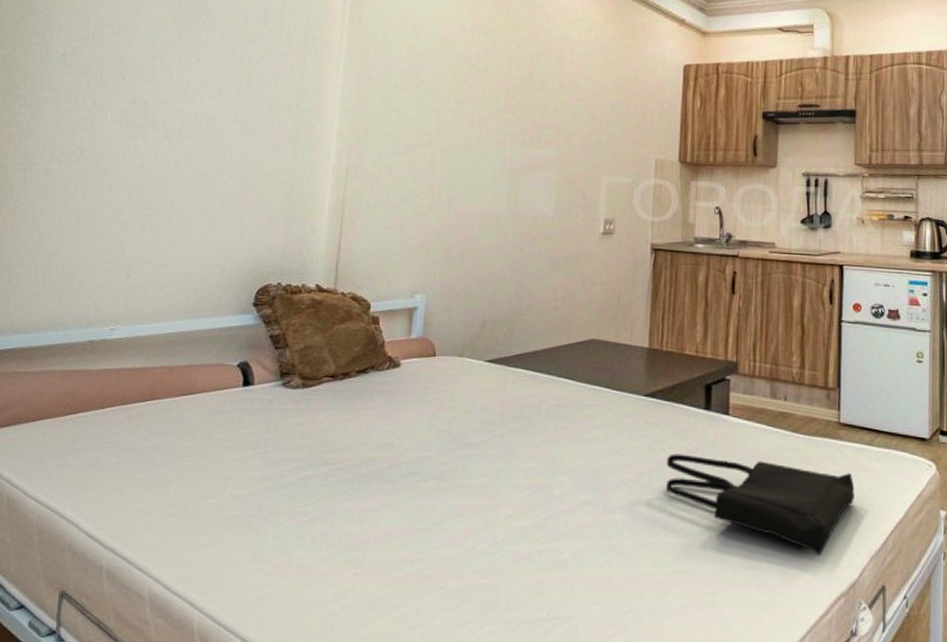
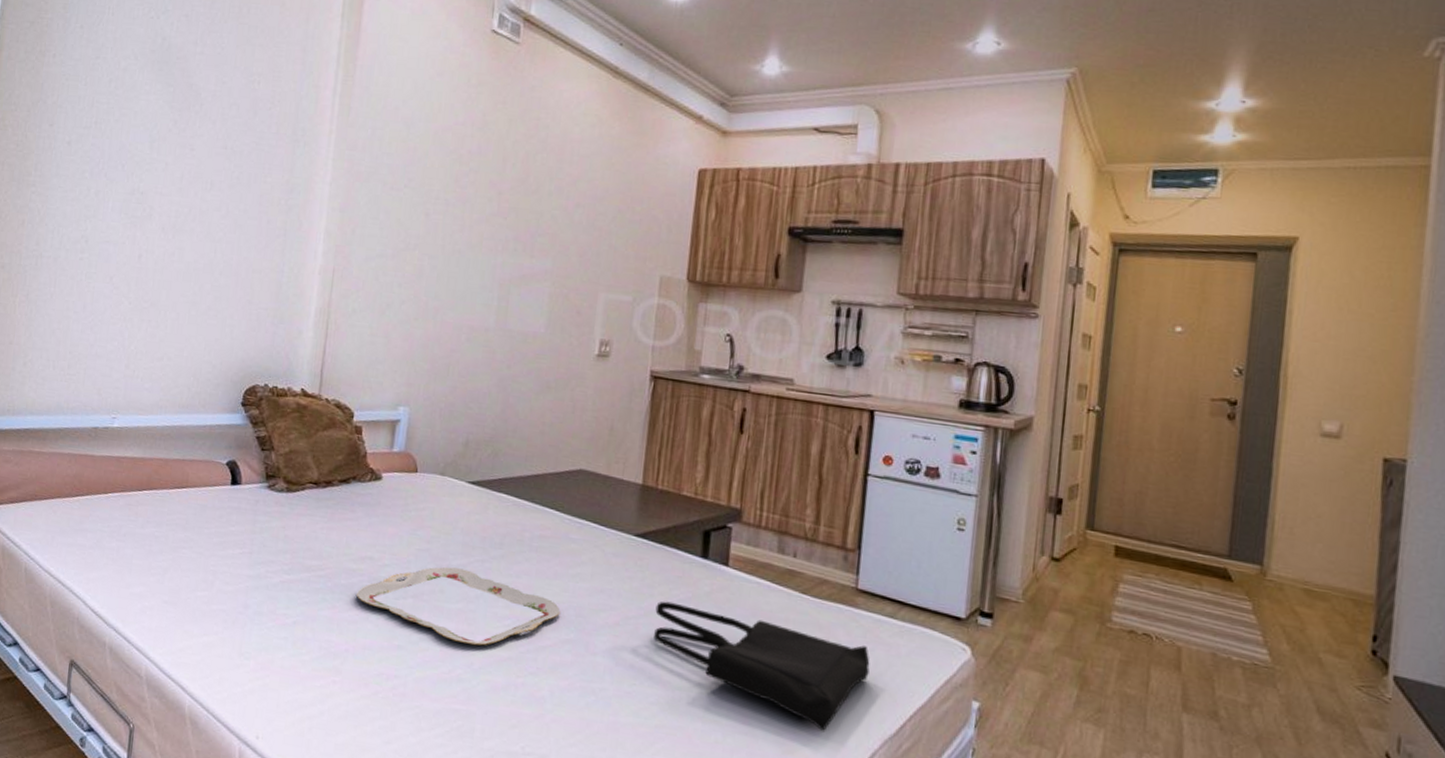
serving tray: none [377,445,579,519] -> present [357,566,560,646]

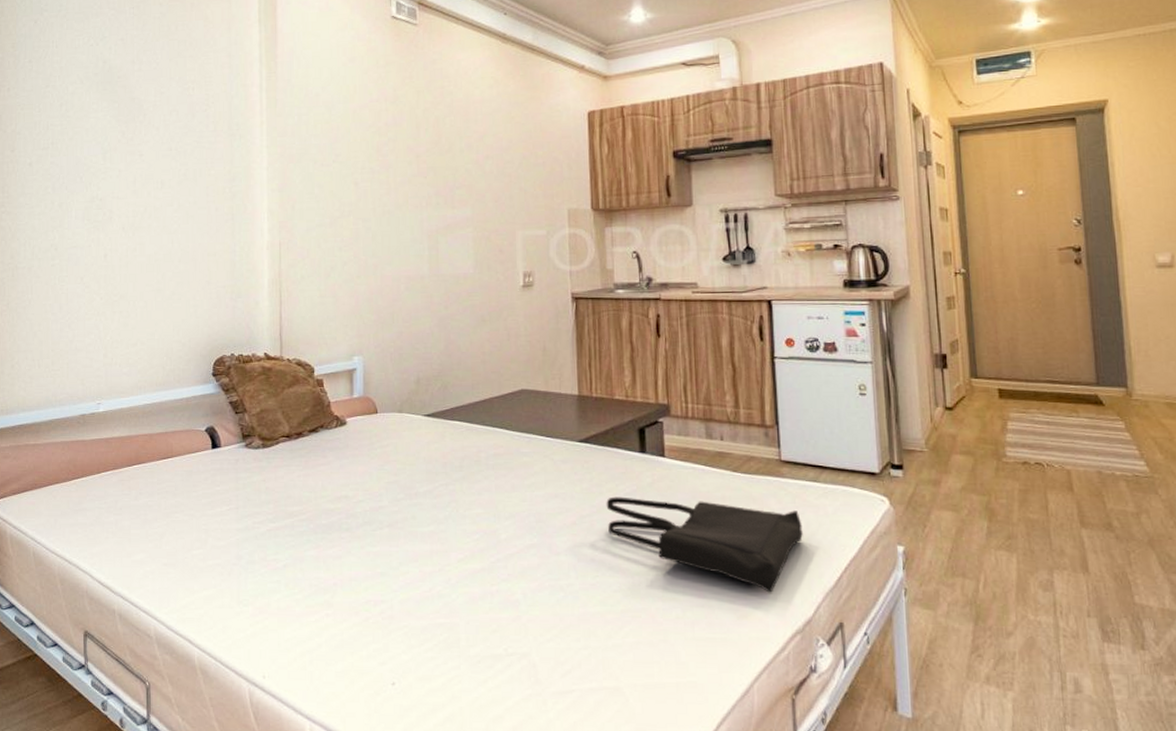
serving tray: present [357,566,560,646] -> none [338,494,522,563]

